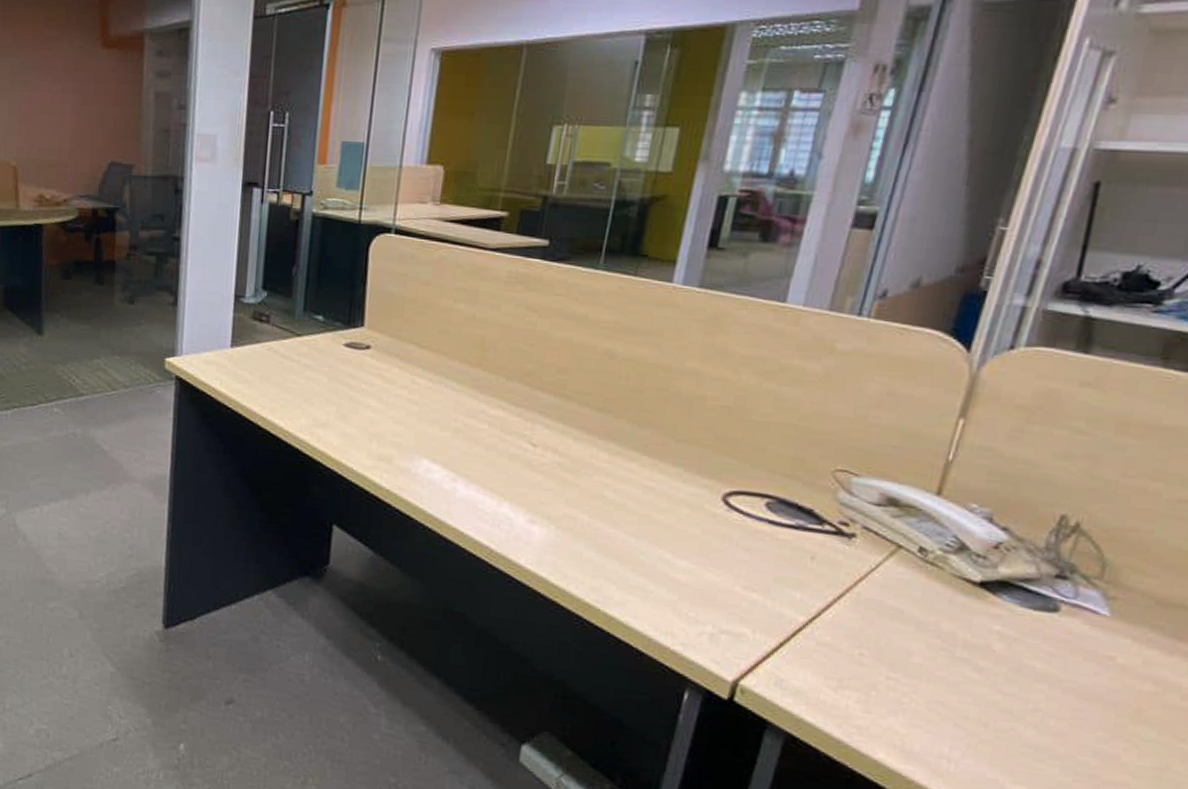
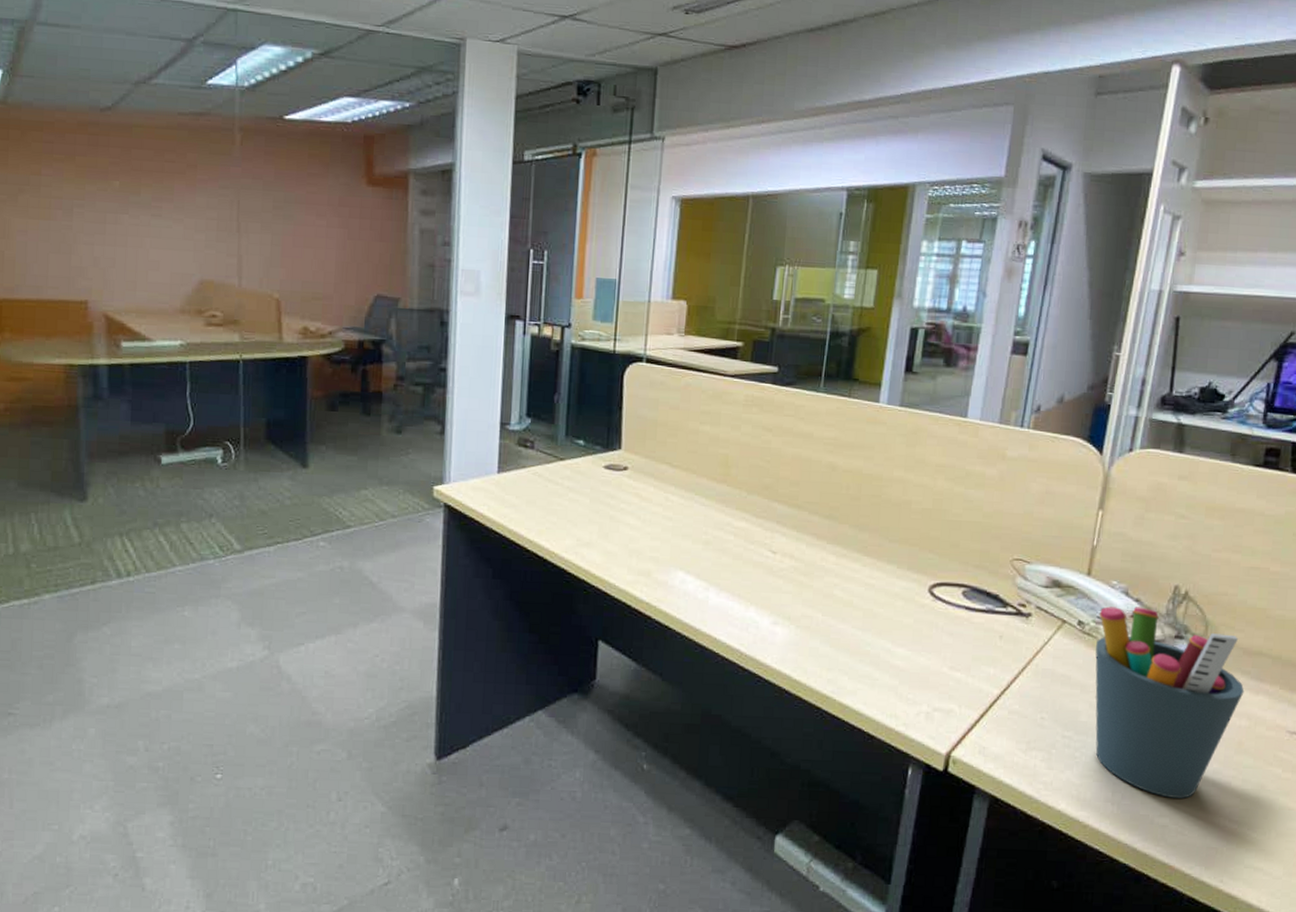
pen holder: none [930,533,1152,767] -> present [1095,606,1244,799]

